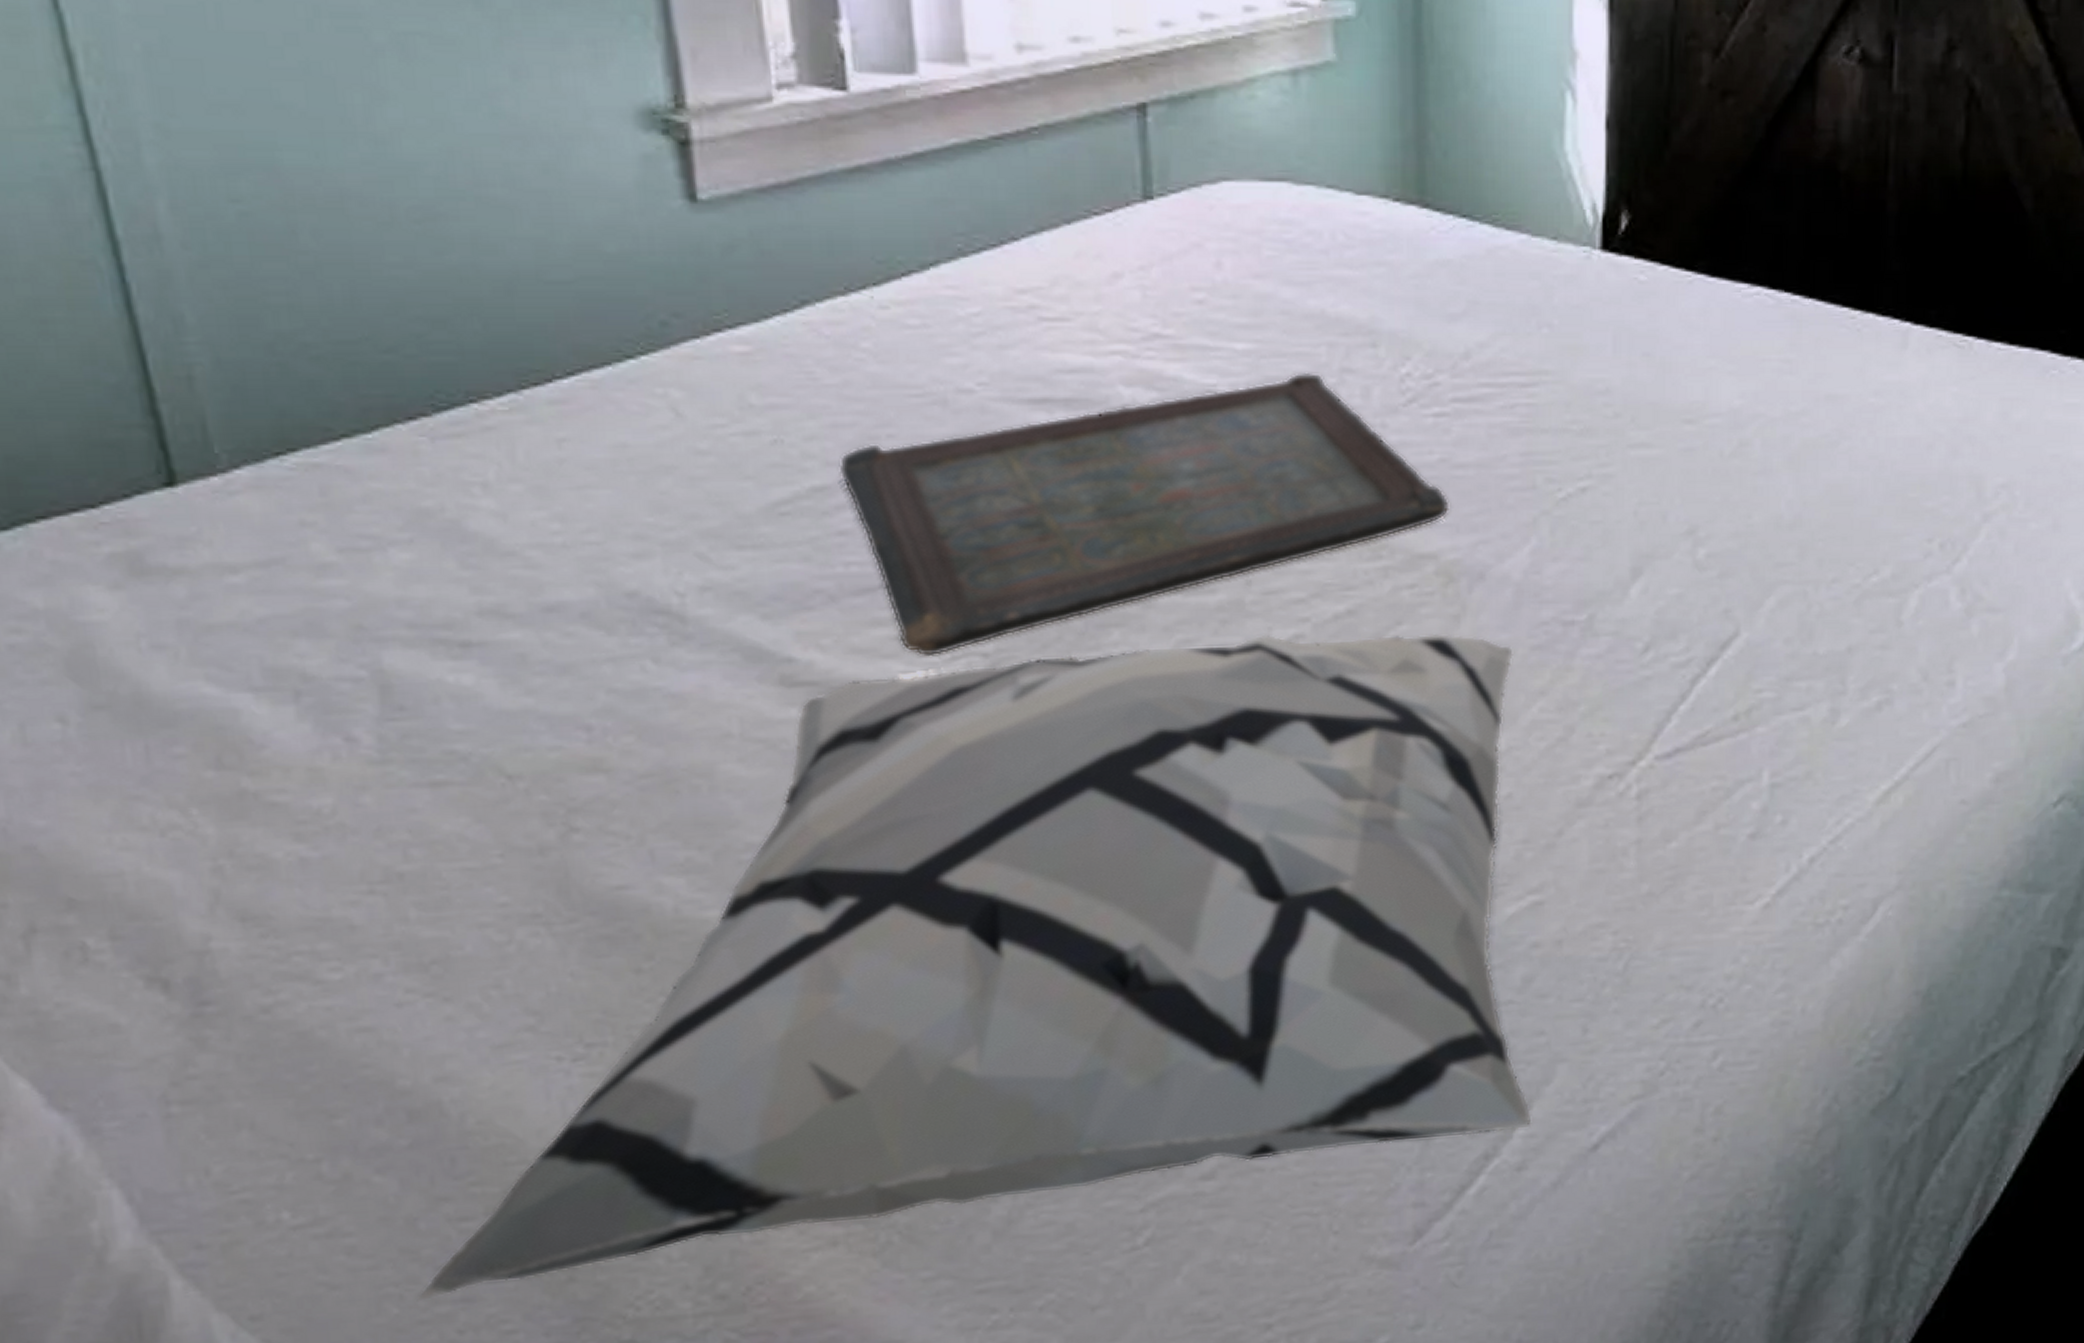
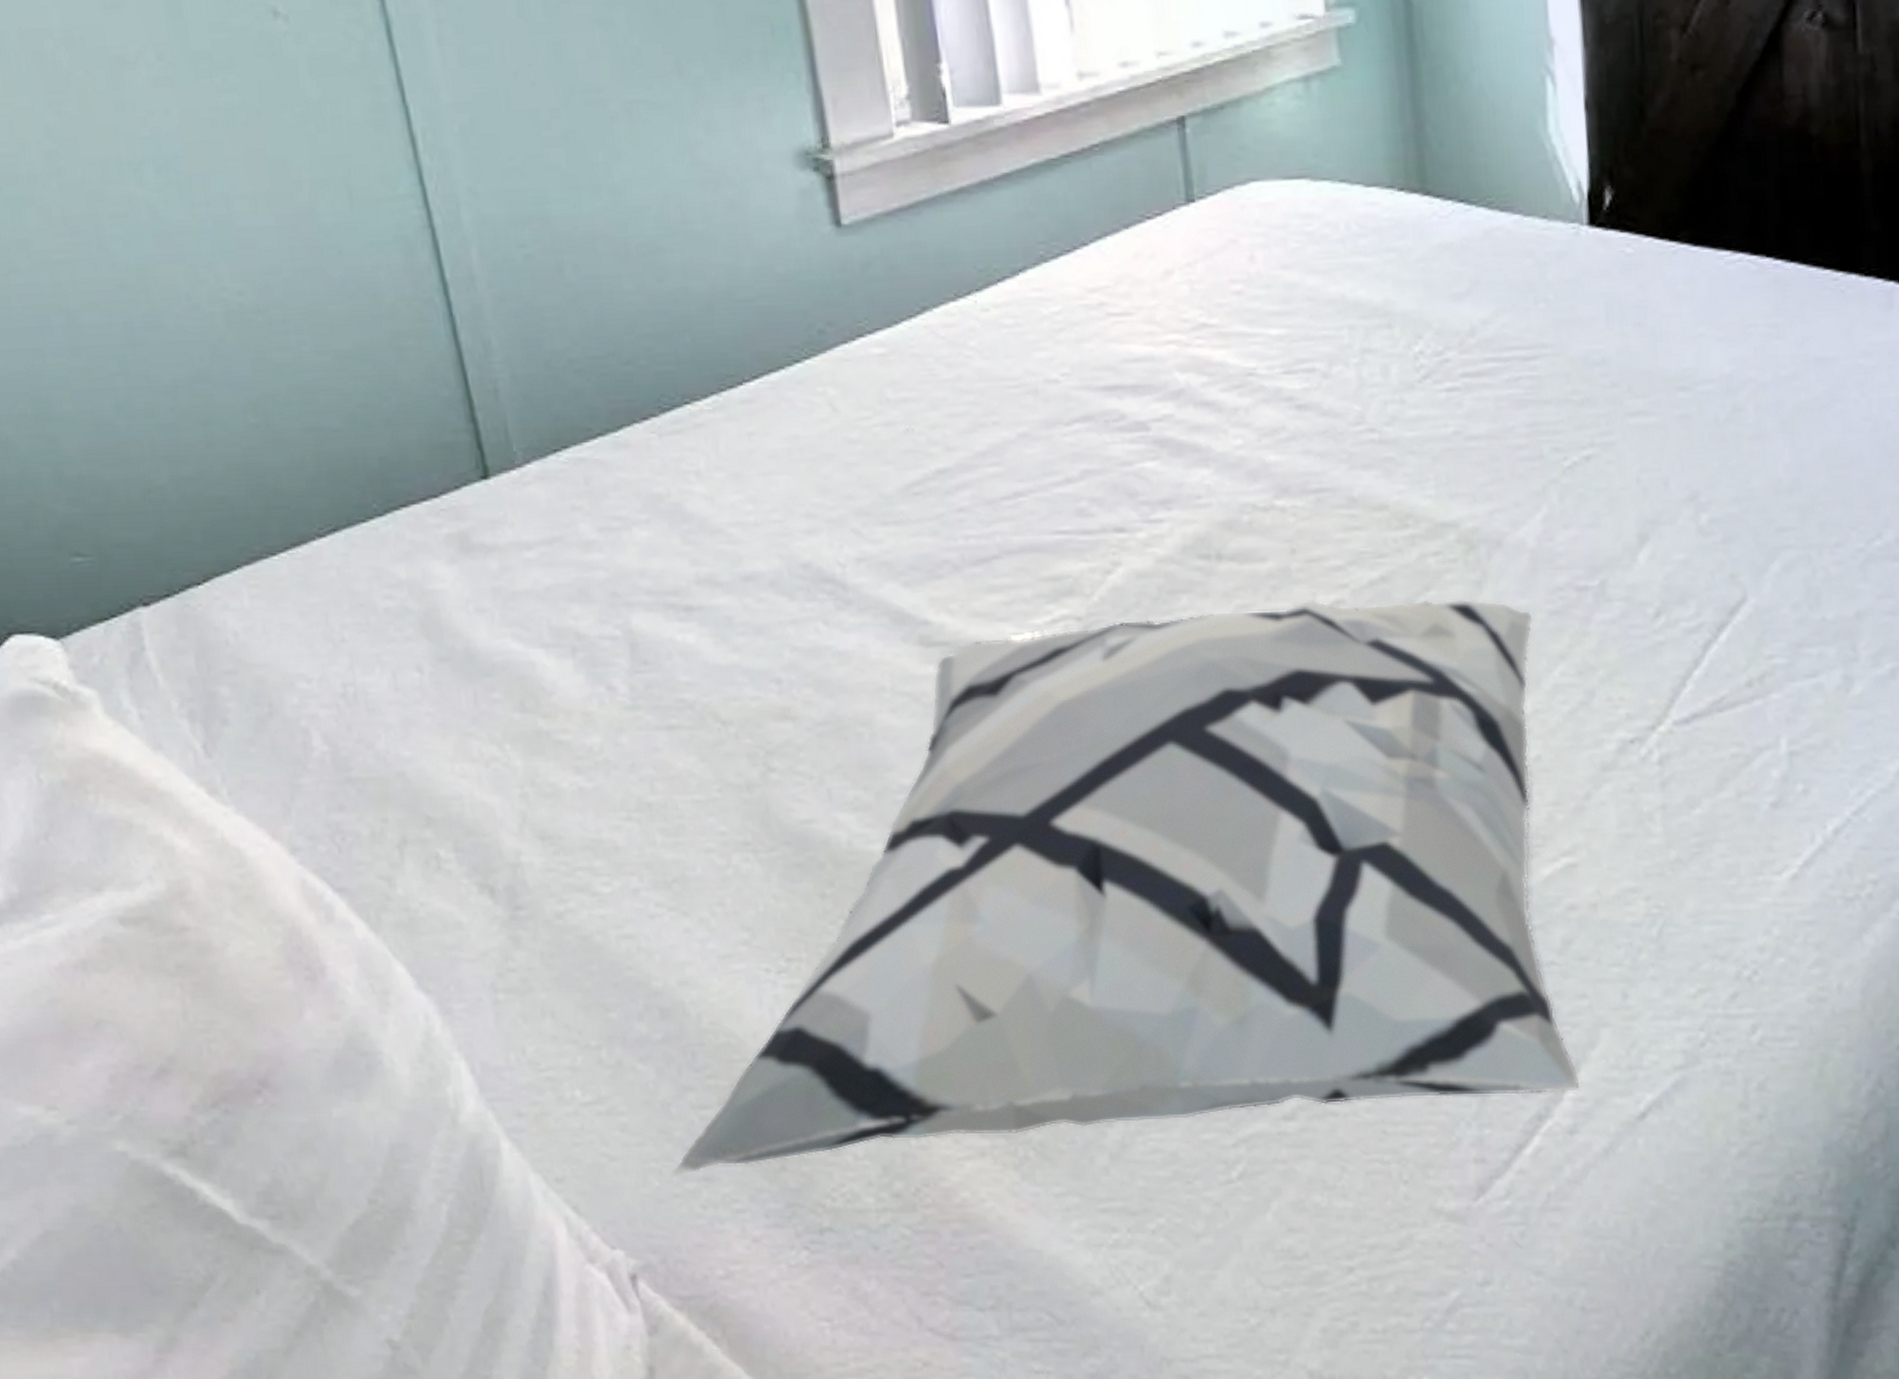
serving tray: present [838,372,1450,657] -> none [956,353,1466,620]

